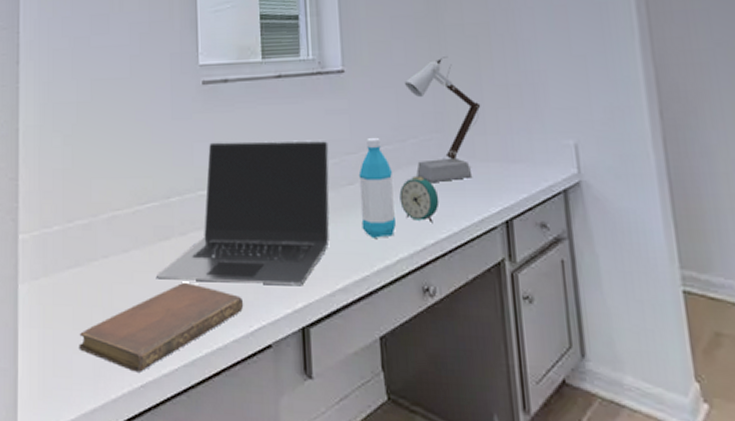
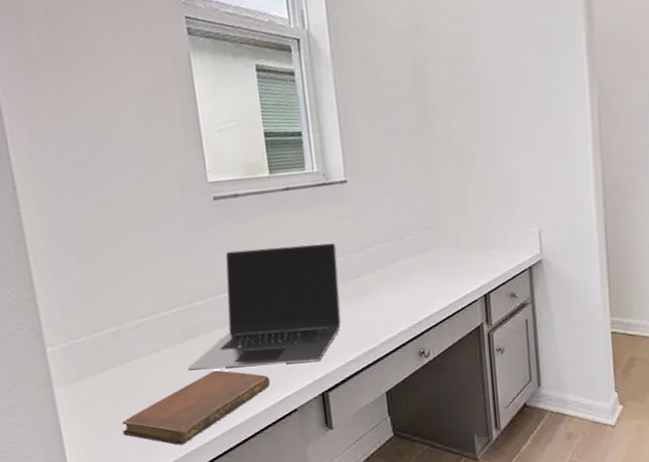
water bottle: present [358,138,397,238] -> none [363,237,397,318]
alarm clock: present [399,175,440,222] -> none [398,265,432,301]
desk lamp: present [405,57,481,182] -> none [401,164,465,270]

